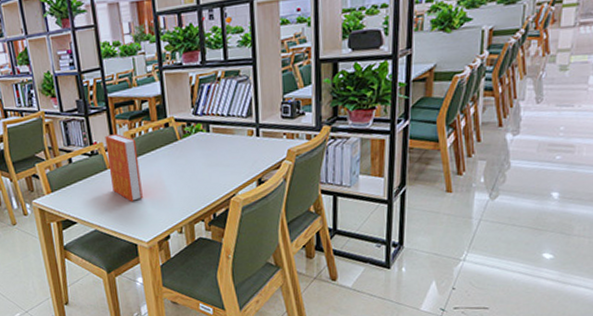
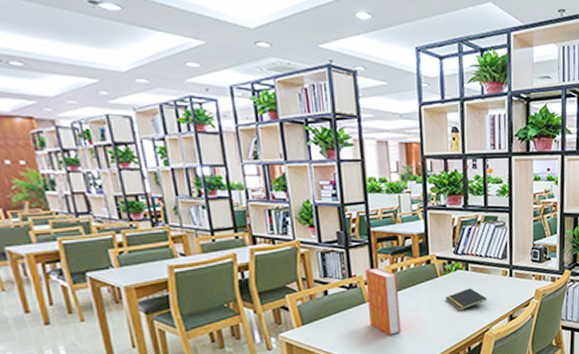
notepad: none [186,150,232,176] -> present [445,288,487,311]

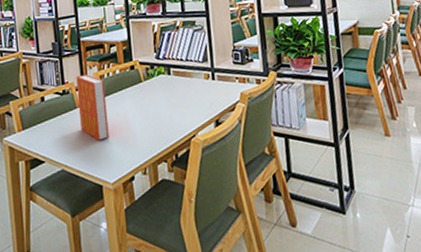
notepad: present [445,288,487,311] -> none [150,92,192,116]

